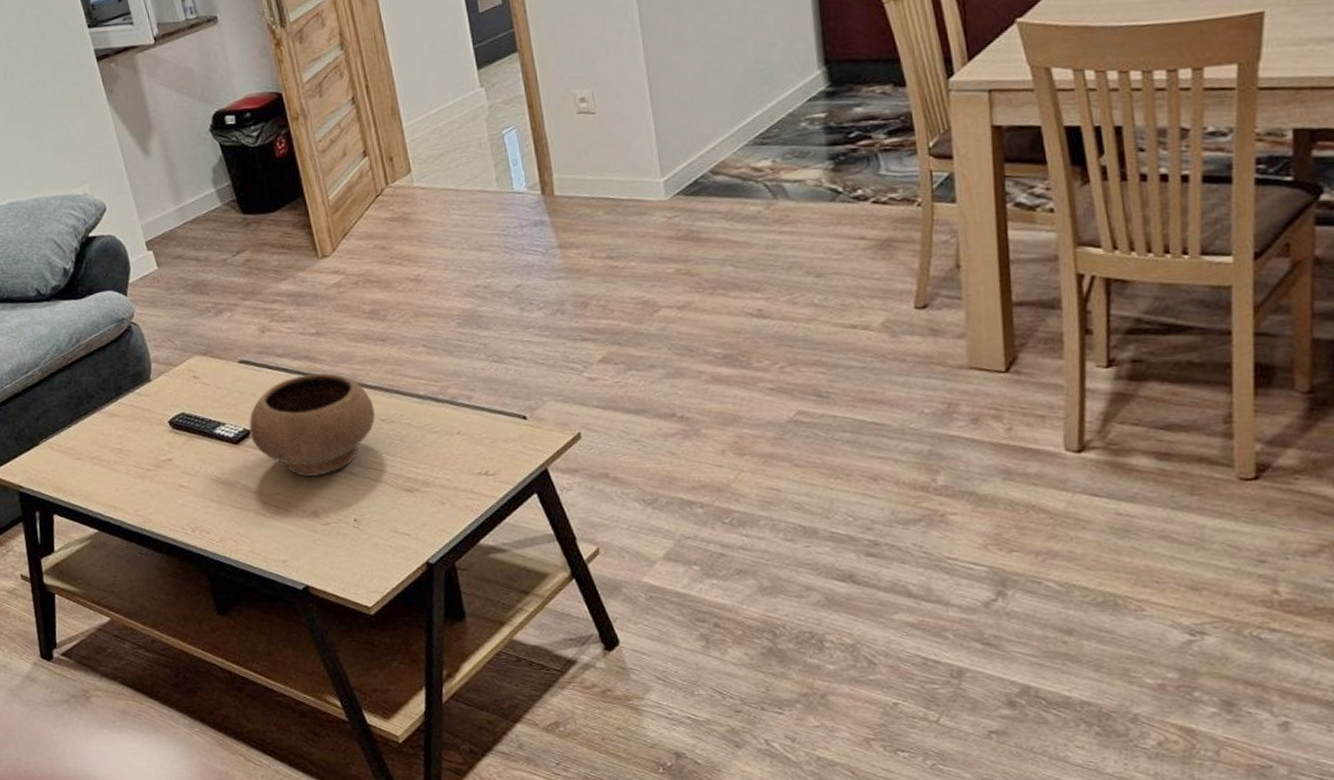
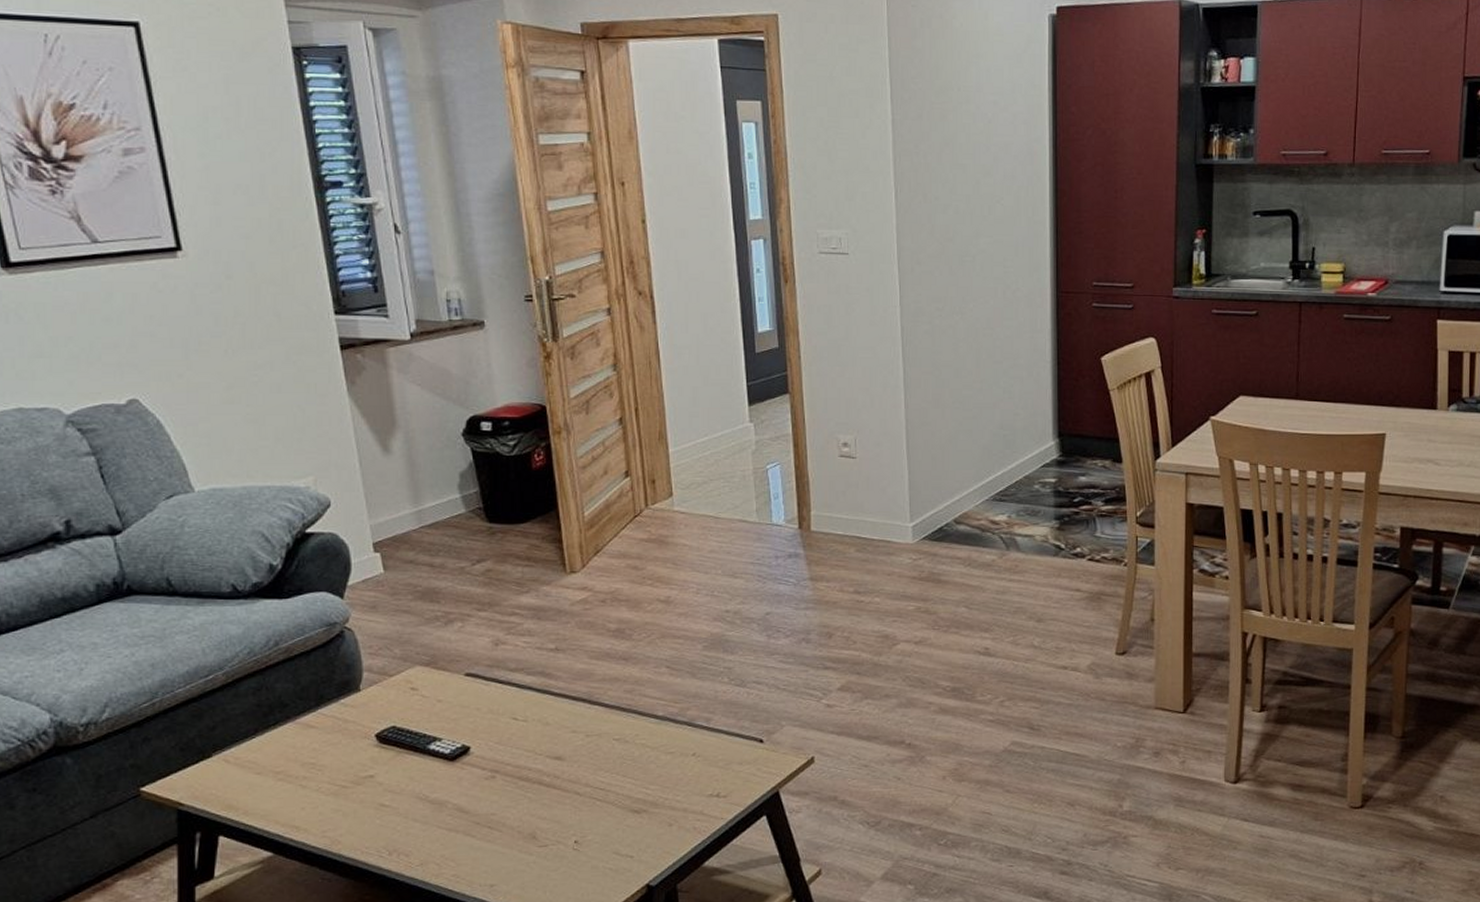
bowl: present [249,372,375,477] -> none [469,689,608,797]

